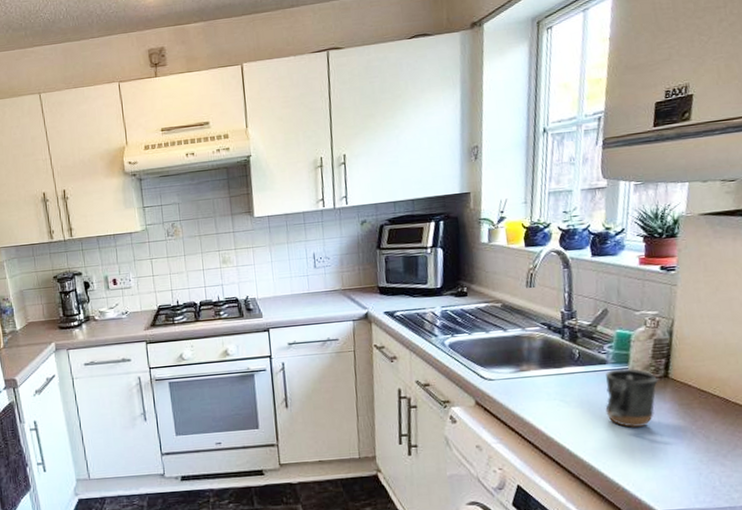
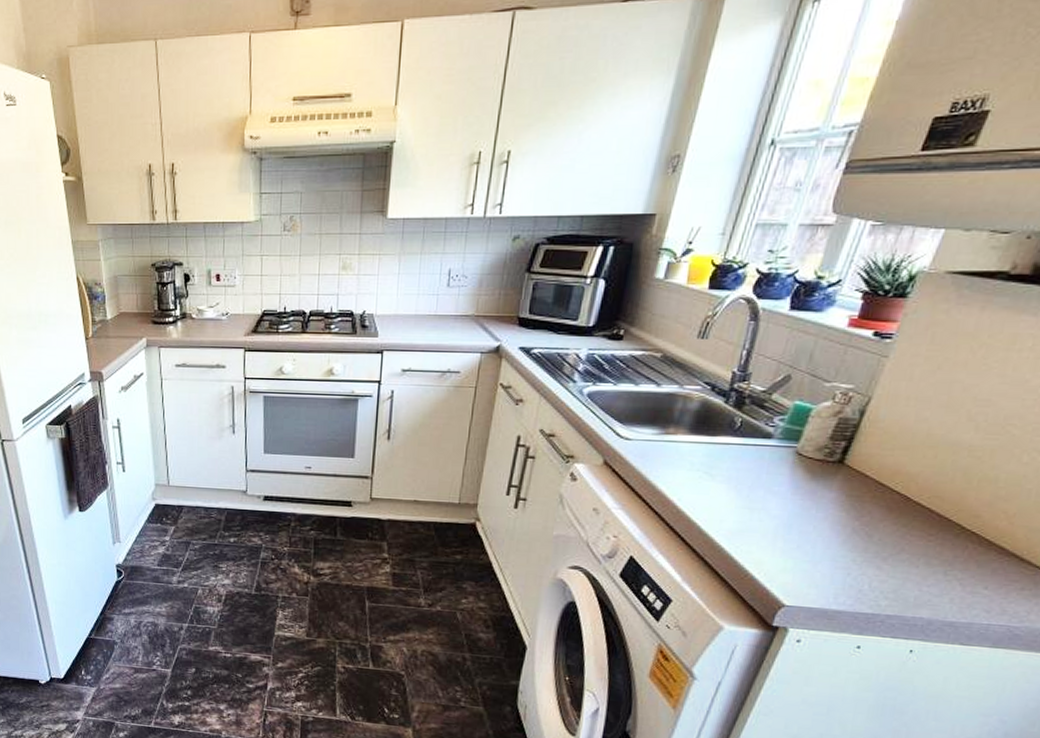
mug: present [605,368,659,429] -> none [755,445,831,514]

